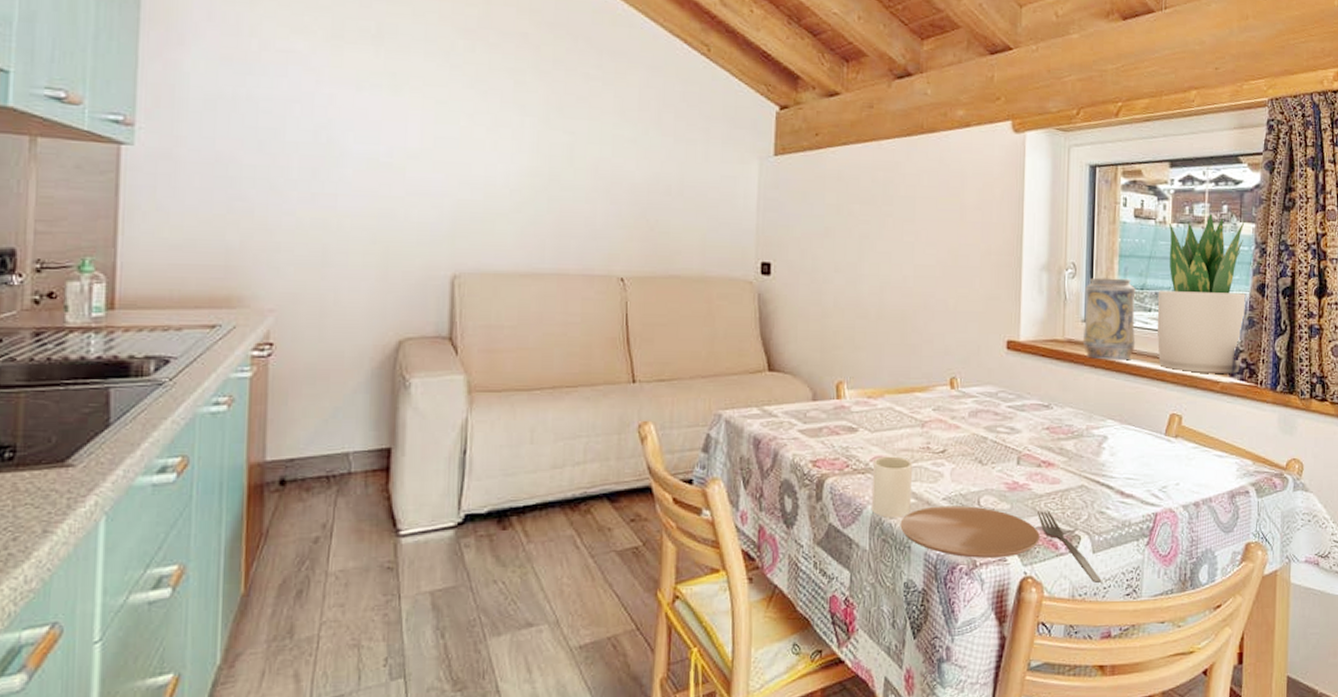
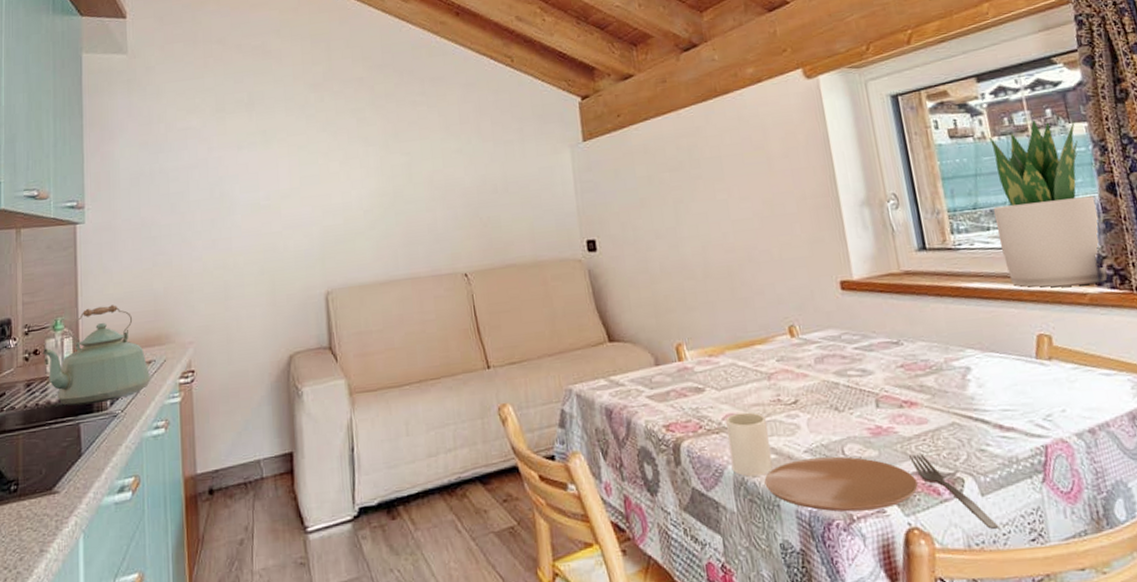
kettle: none [60,250,214,367] -> present [42,305,151,406]
decorative vase: present [1082,277,1136,361] -> none [912,200,981,288]

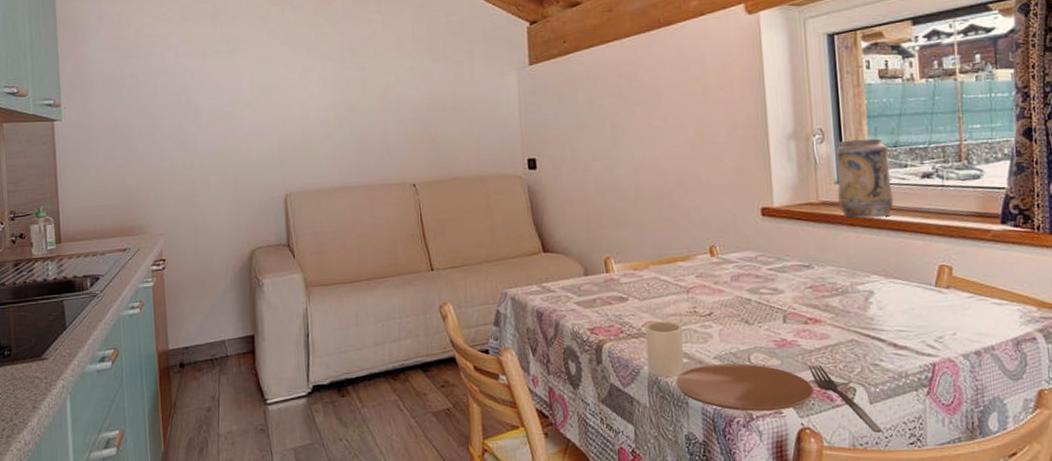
kettle: present [42,305,151,406] -> none [27,197,126,285]
decorative vase: none [912,200,981,288] -> present [835,138,894,219]
planter: present [988,120,1108,288] -> none [913,65,1013,224]

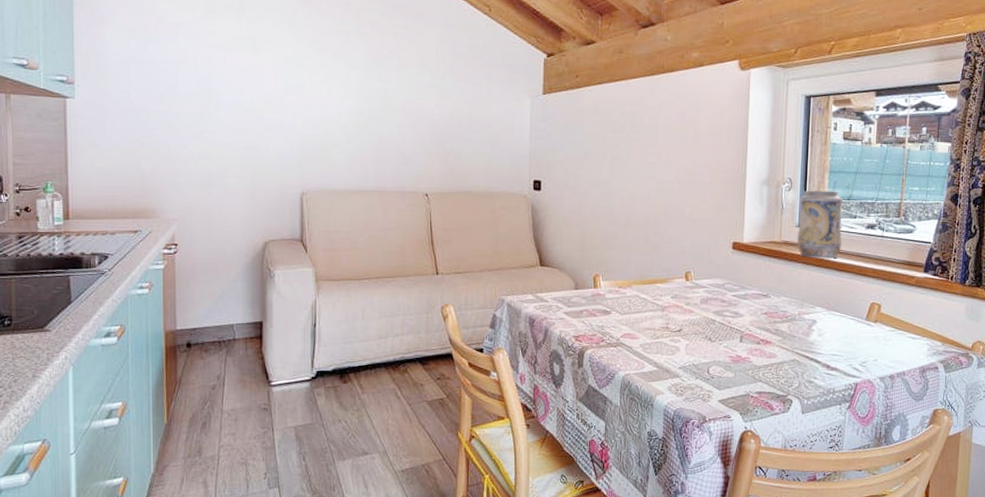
cup: present [645,321,684,377] -> none [621,333,655,382]
plate: present [676,363,814,412] -> none [644,373,758,415]
fork: present [809,365,883,433] -> none [756,379,809,438]

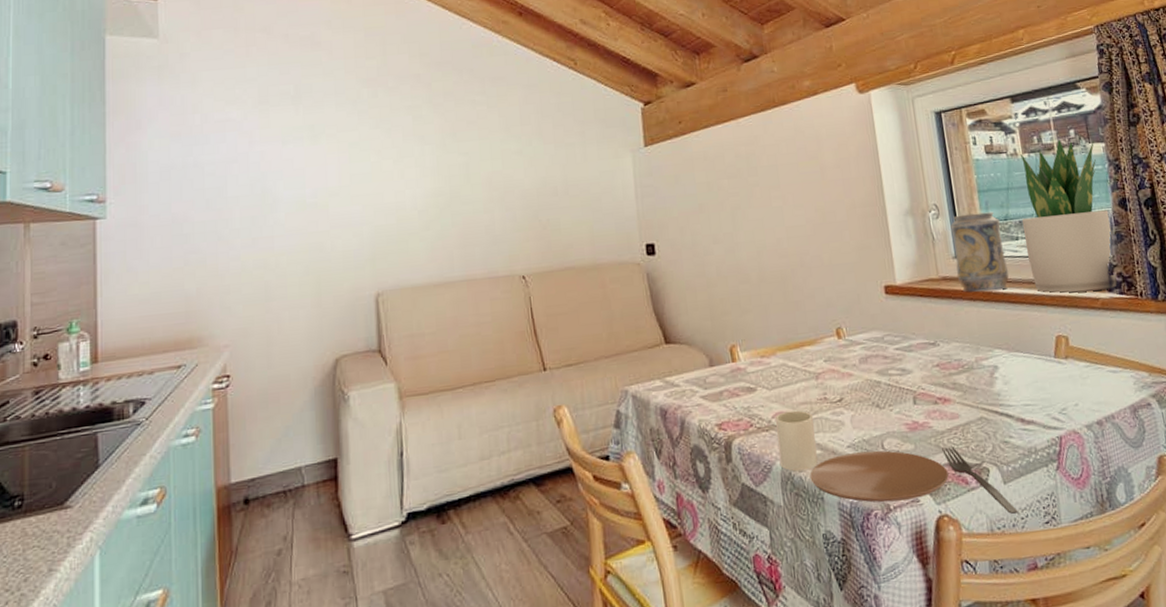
cup: none [621,333,655,382] -> present [775,410,818,472]
plate: none [644,373,758,415] -> present [809,450,949,503]
fork: none [756,379,809,438] -> present [942,446,1019,515]
planter: none [861,135,942,271] -> present [1020,140,1117,294]

